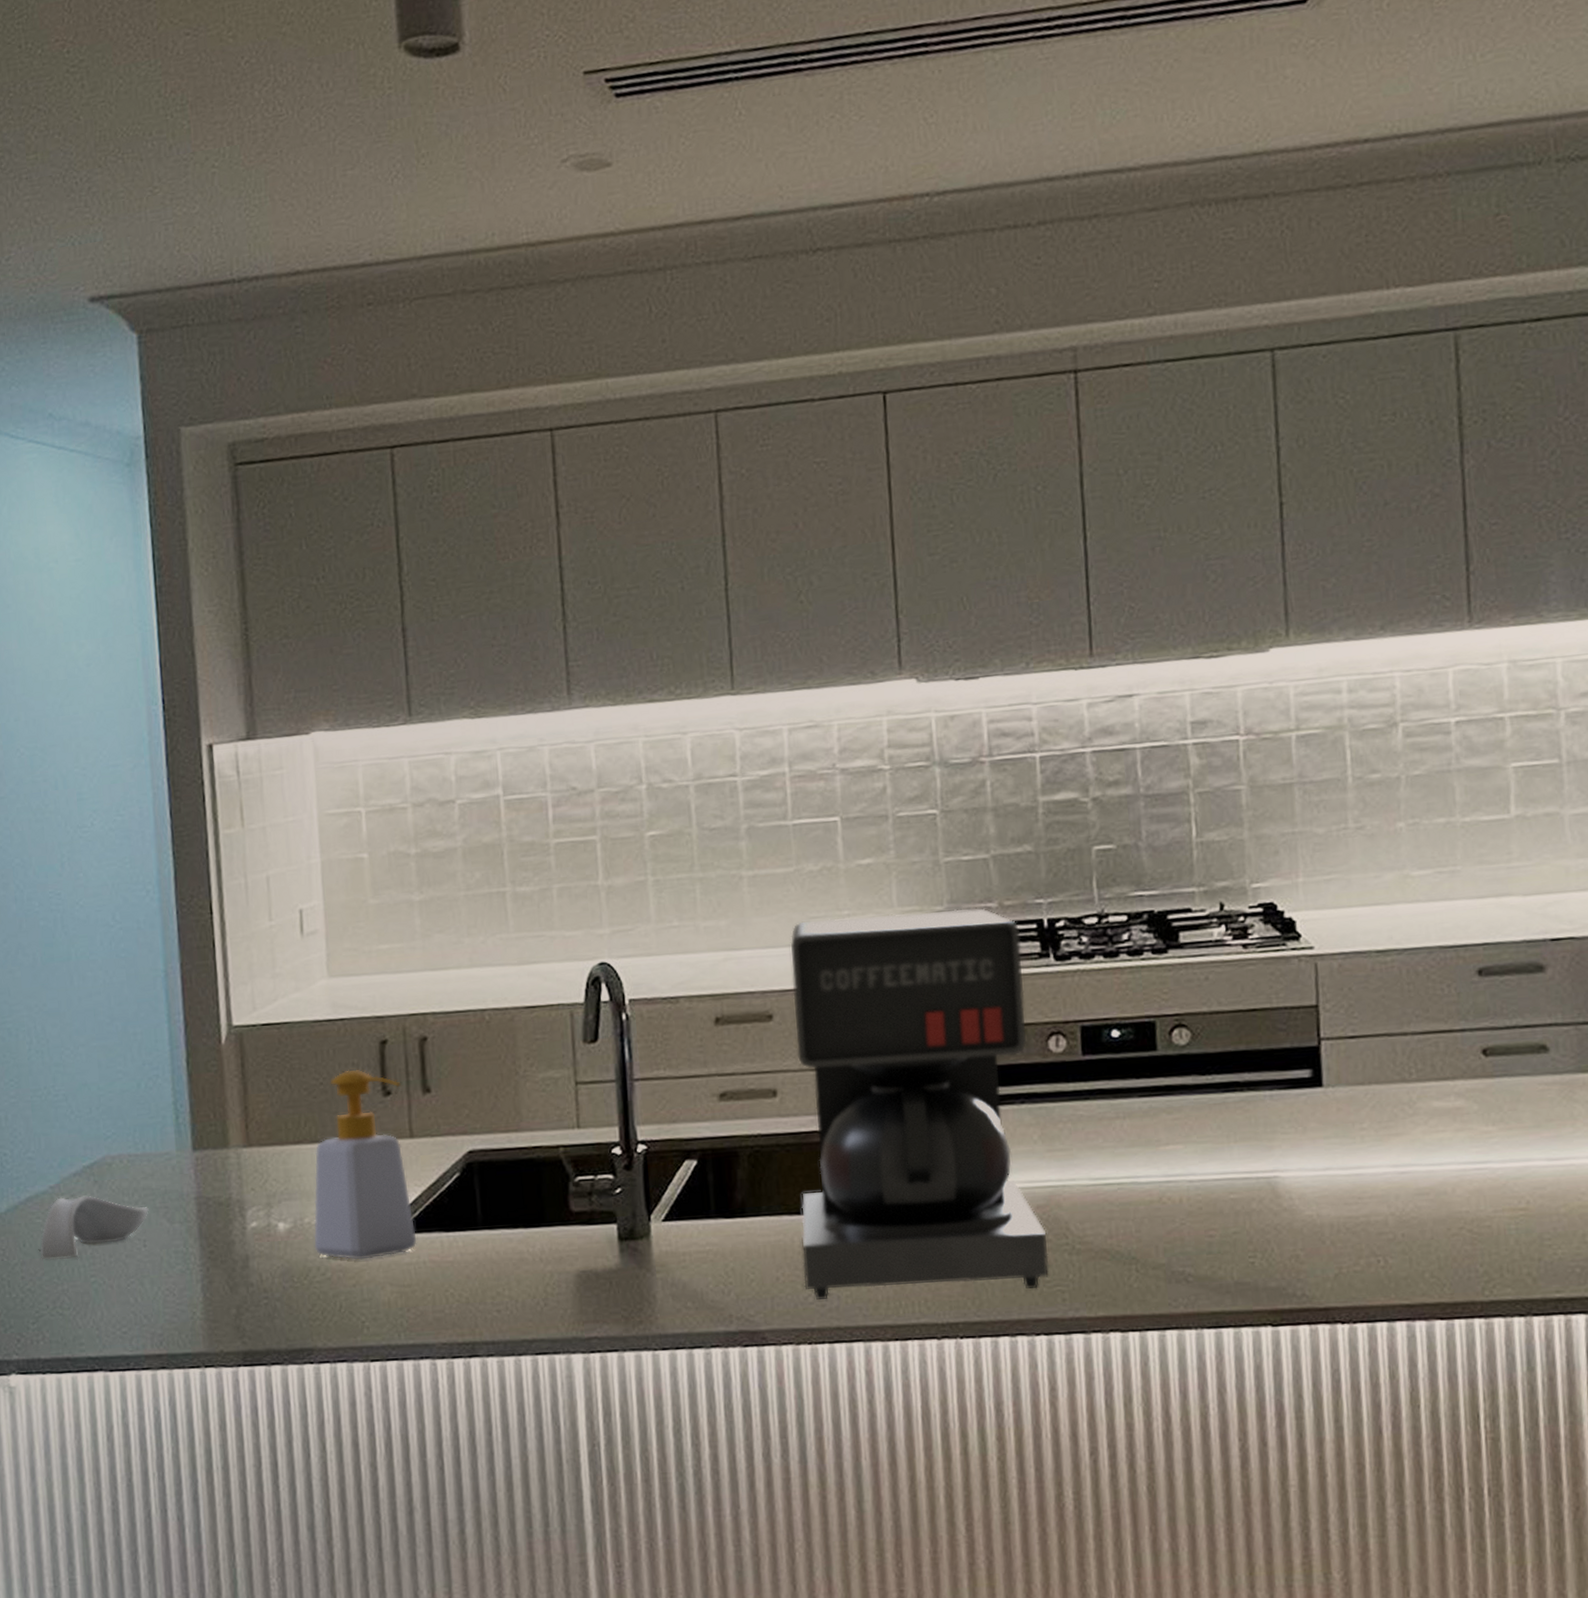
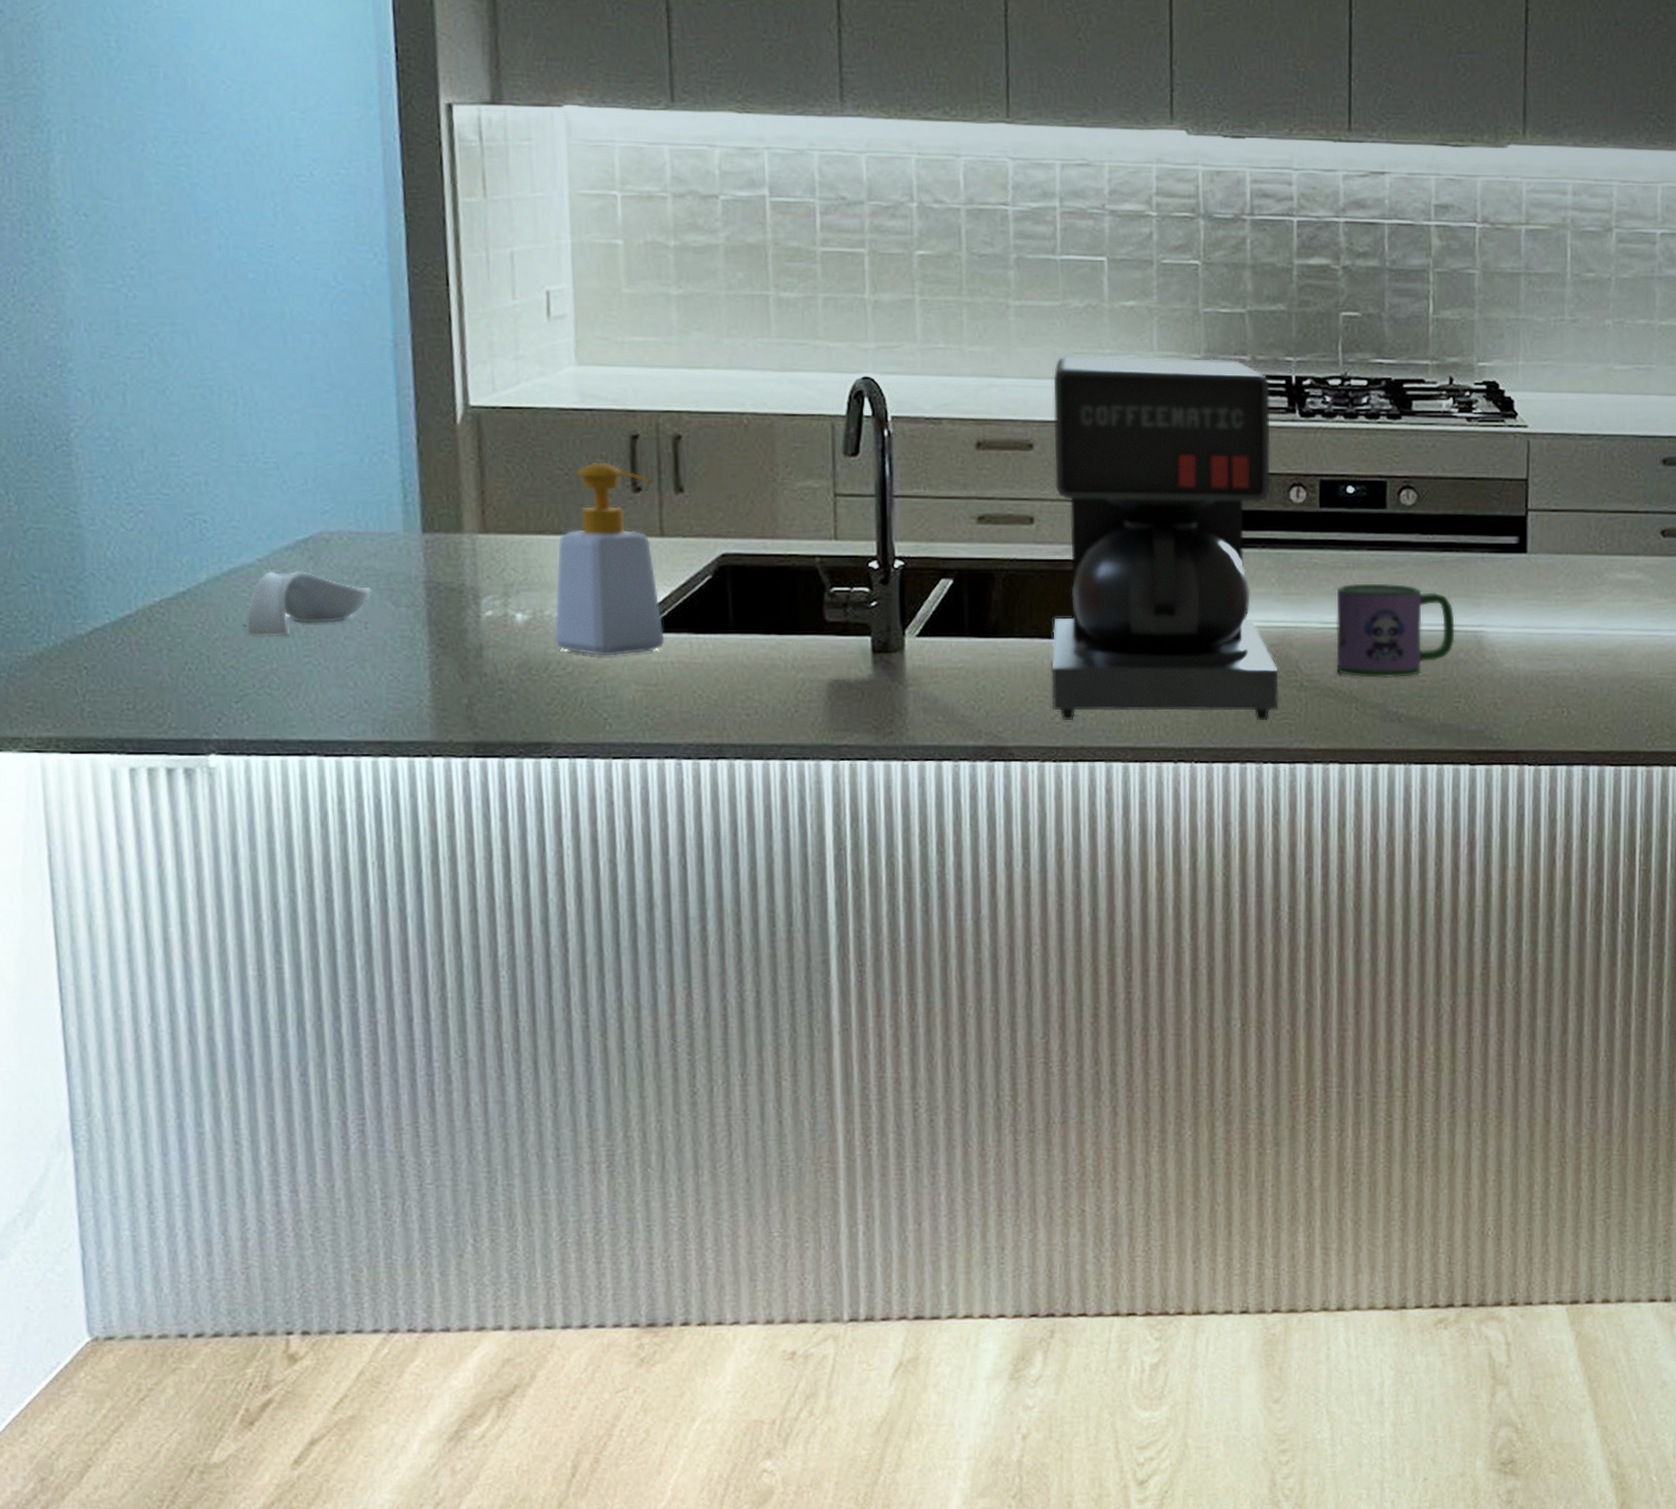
mug: none [1107,1131,1246,1236] -> present [1336,583,1455,678]

